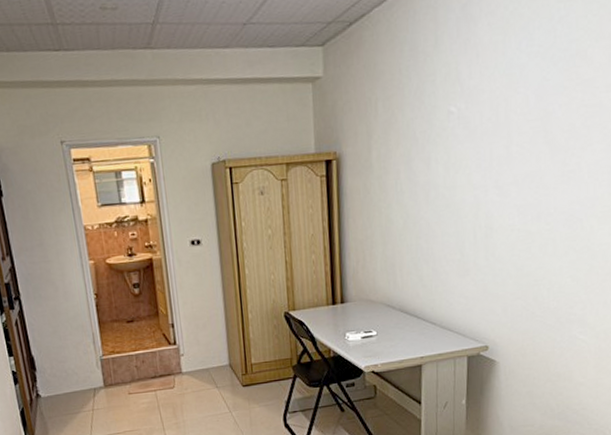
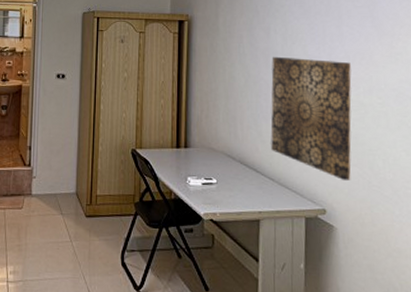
wall art: none [432,187,519,316] -> present [270,56,352,182]

